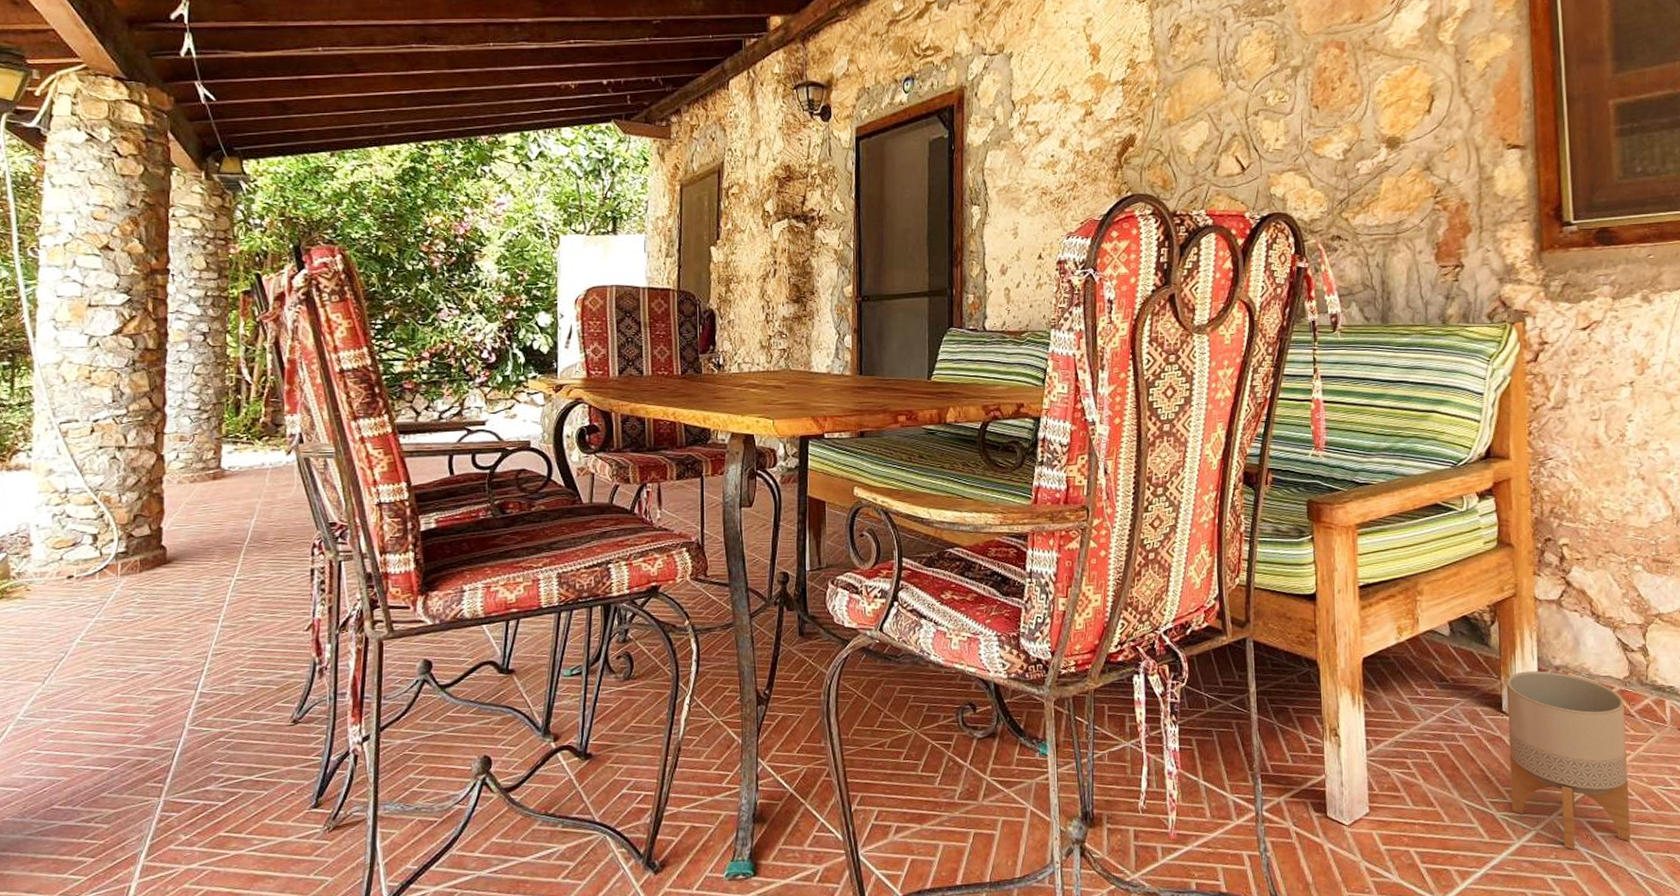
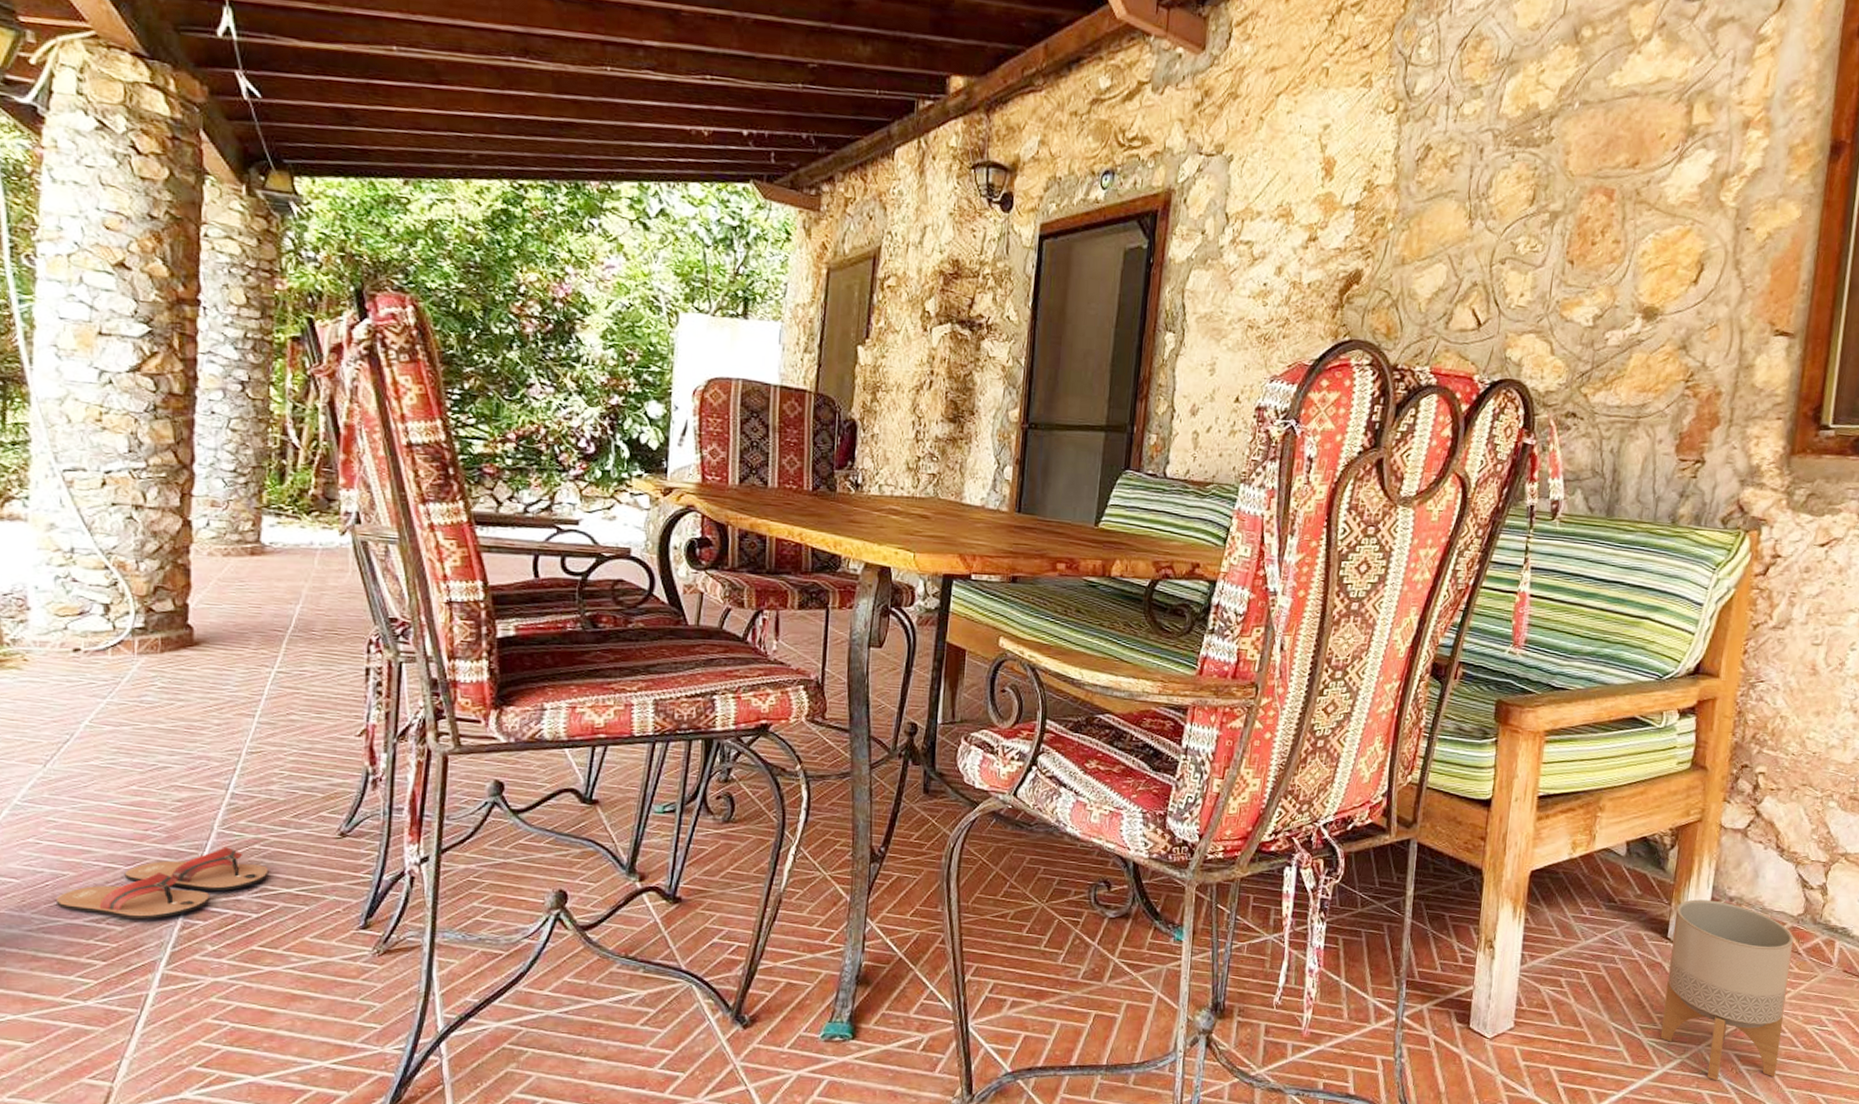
flip-flop: none [52,742,232,817] -> present [55,847,269,920]

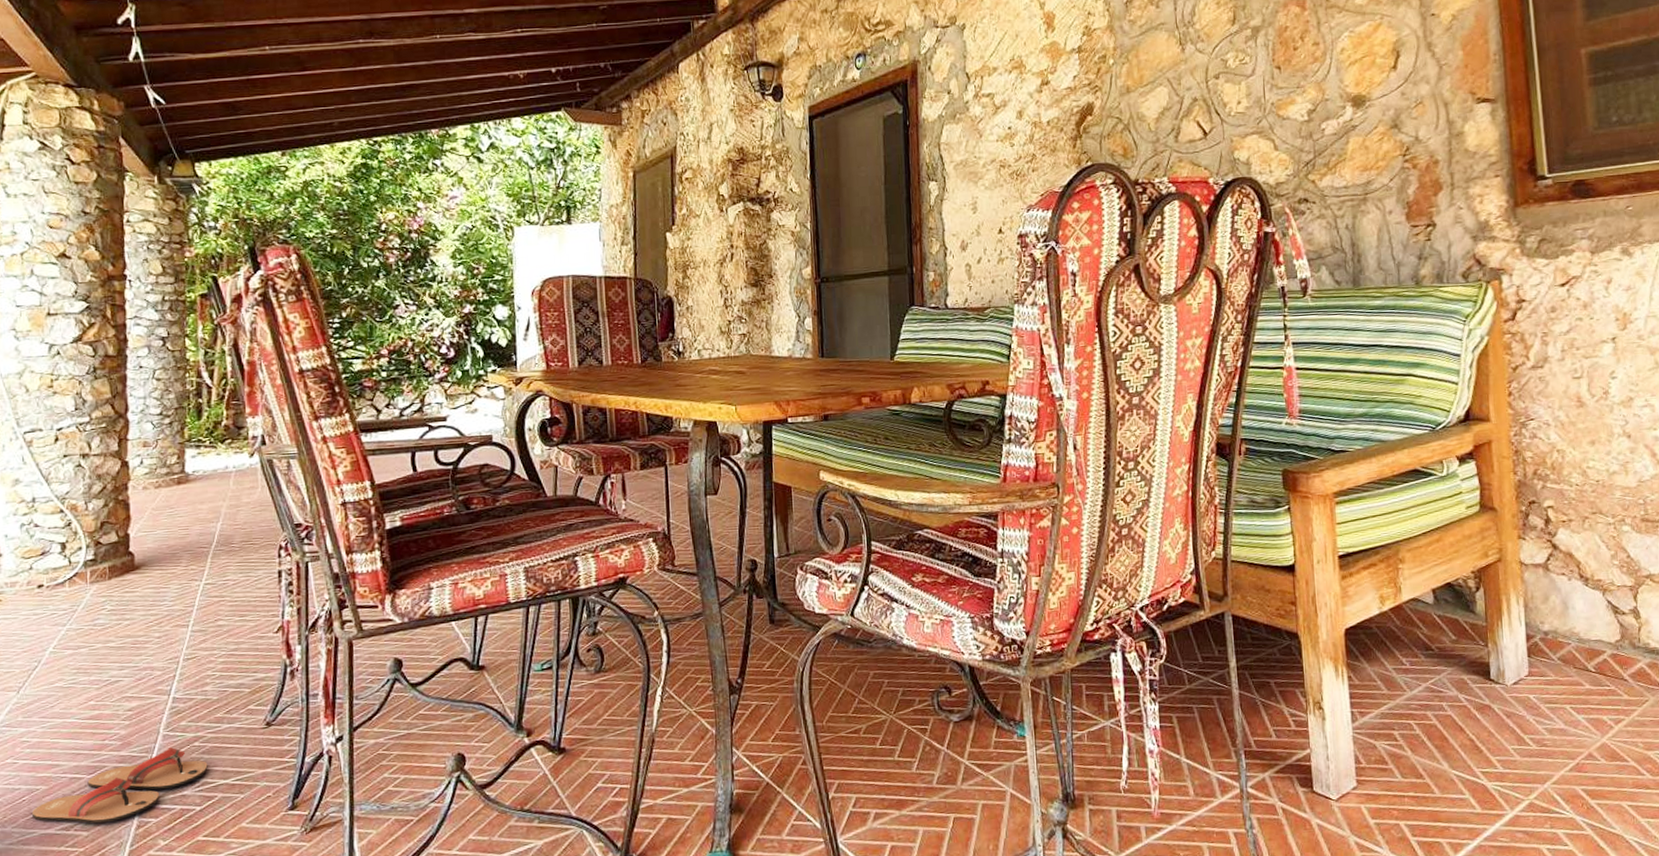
planter: present [1660,899,1794,1081] -> none [1493,636,1628,819]

